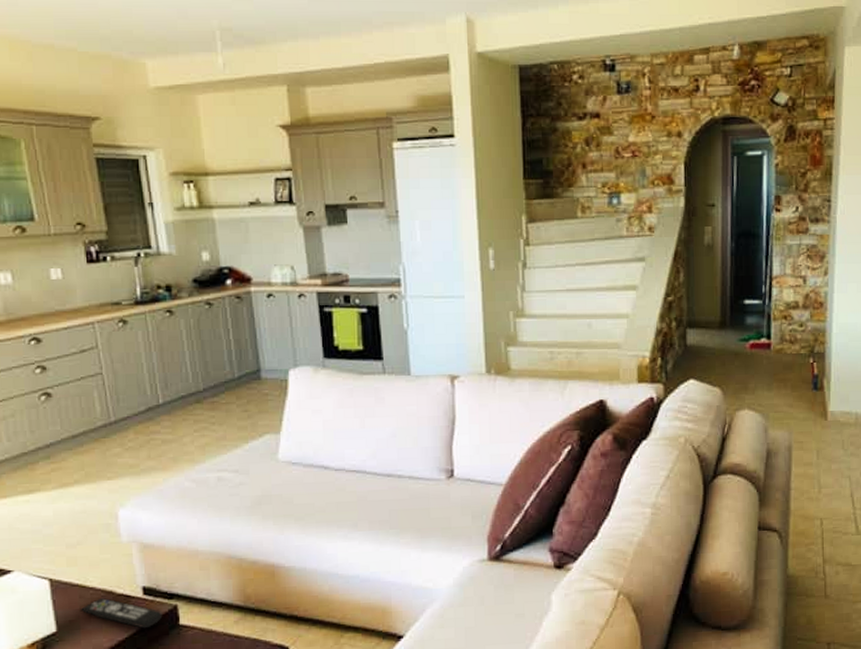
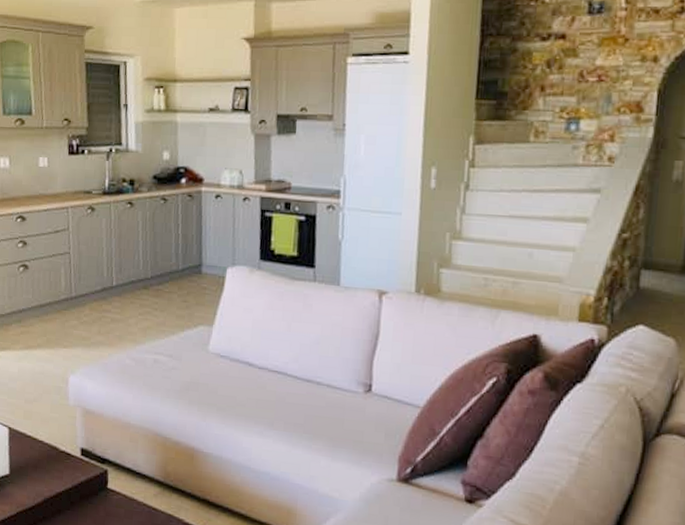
remote control: present [81,598,163,629] -> none [30,452,95,486]

